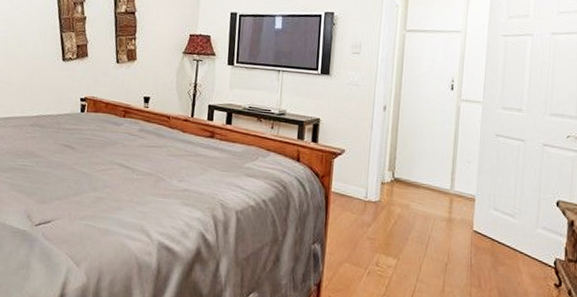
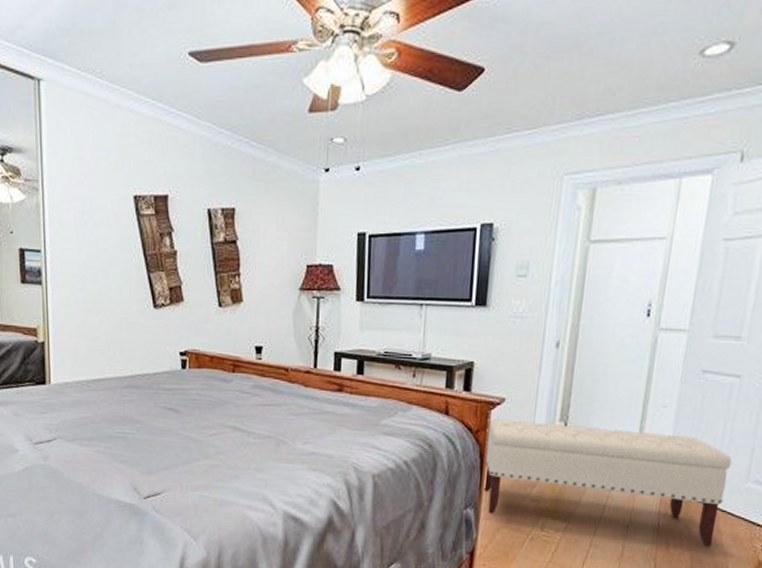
bench: none [328,166,524,283] -> present [484,418,732,546]

